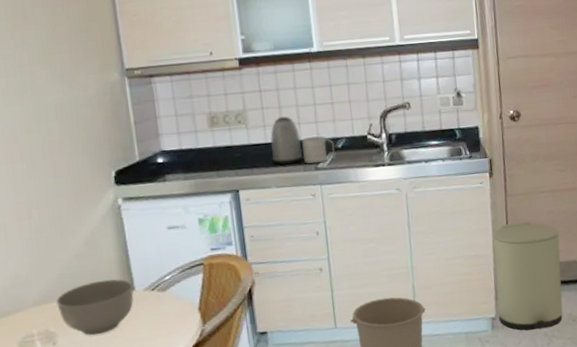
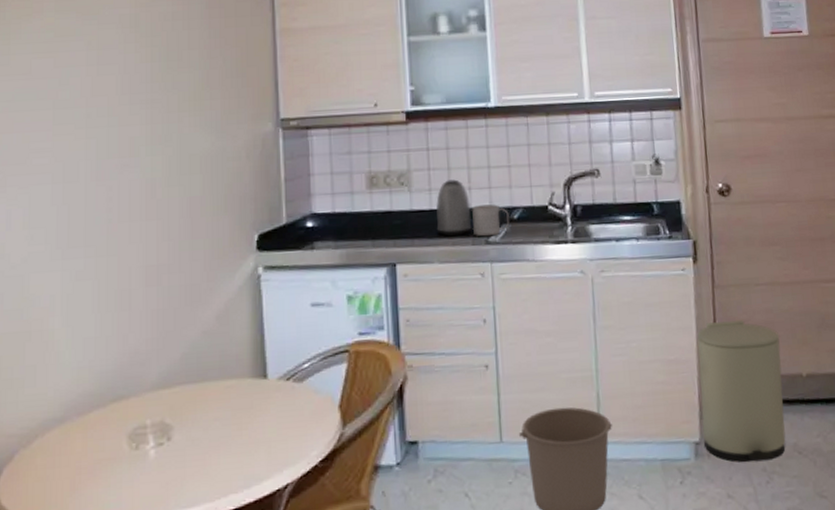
bowl: present [56,279,134,335] -> none [177,363,267,431]

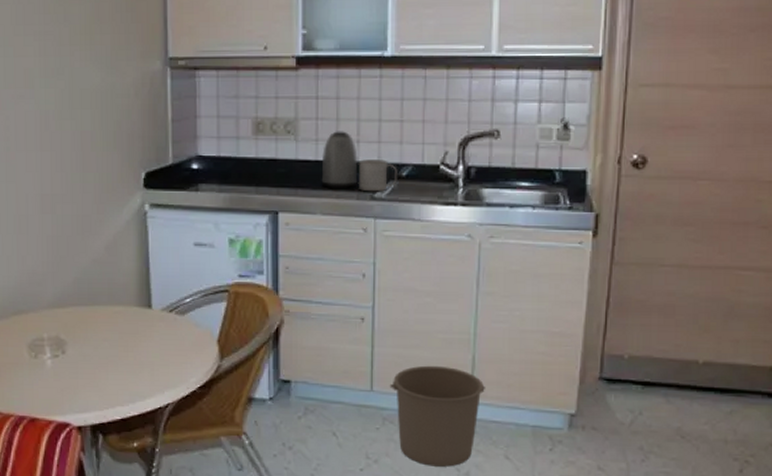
pedal bin: present [697,320,786,462] -> none [580,300,680,441]

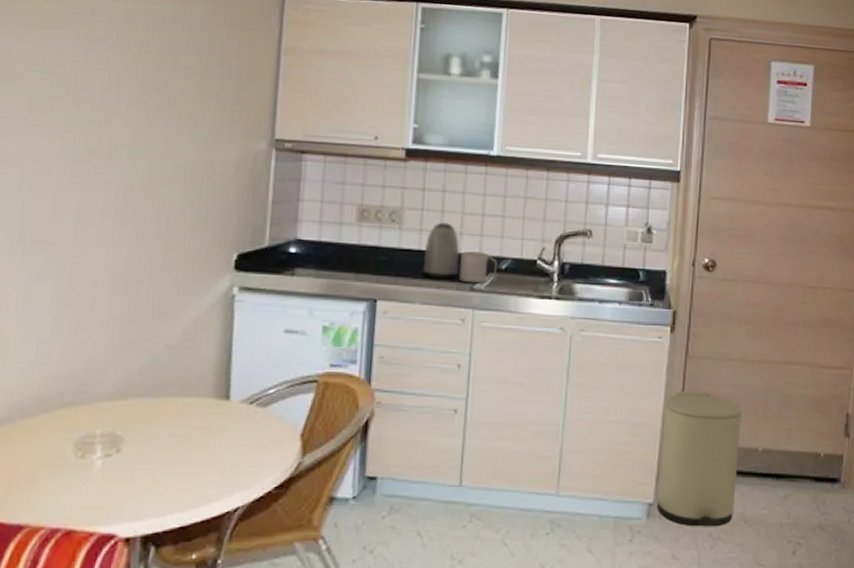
bucket: present [389,365,485,467] -> none [478,458,571,564]
pedal bin: none [580,300,680,441] -> present [657,391,743,527]

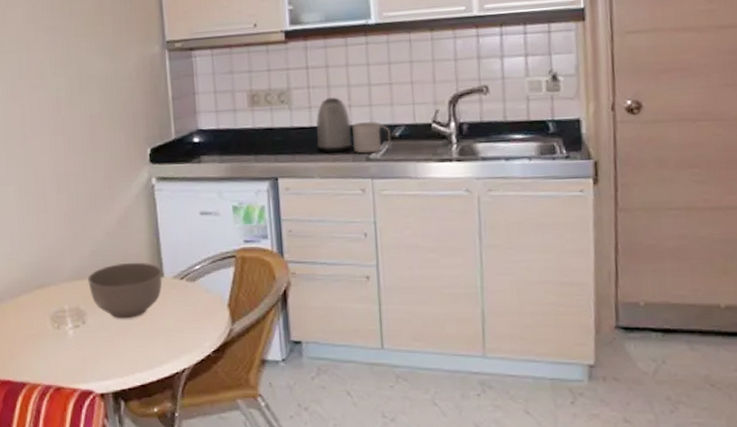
bowl: none [132,381,230,447] -> present [88,262,163,318]
pedal bin: present [657,391,743,527] -> none [595,245,696,390]

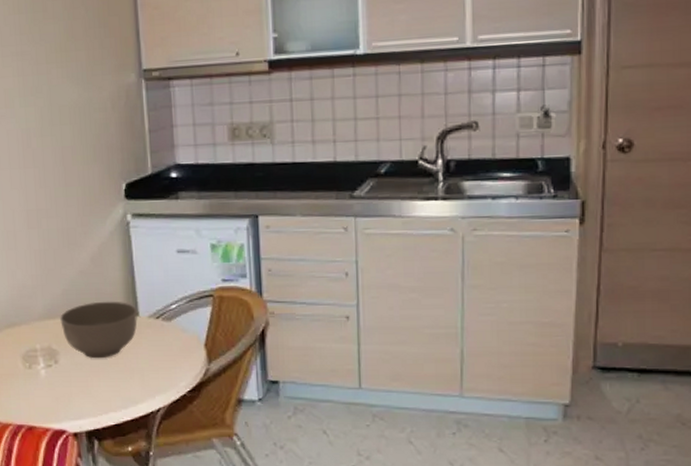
kettle: present [316,97,353,153] -> none [299,131,336,190]
mug: present [351,121,391,154] -> none [335,158,376,191]

